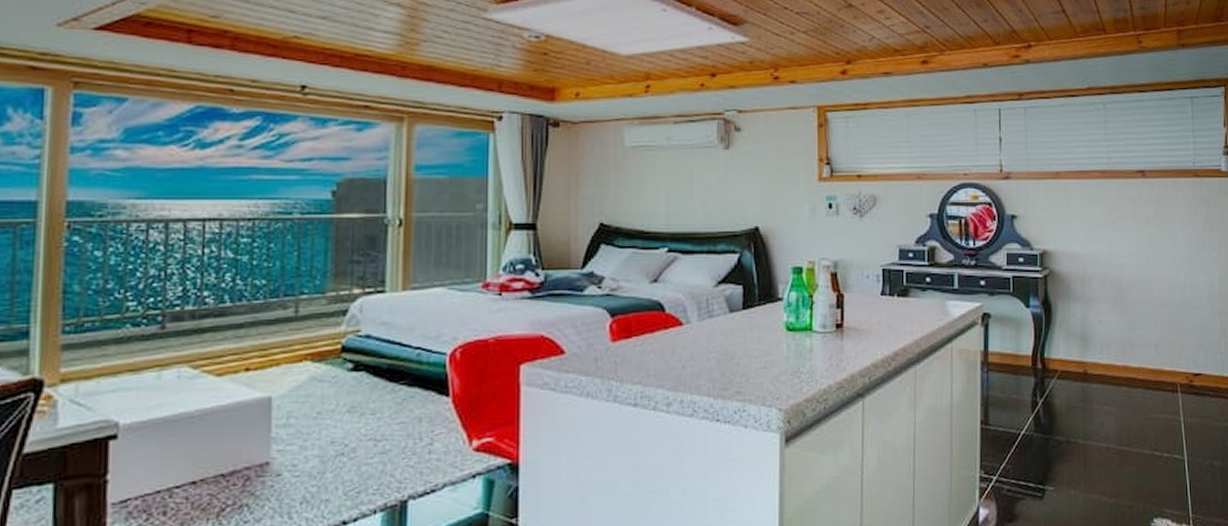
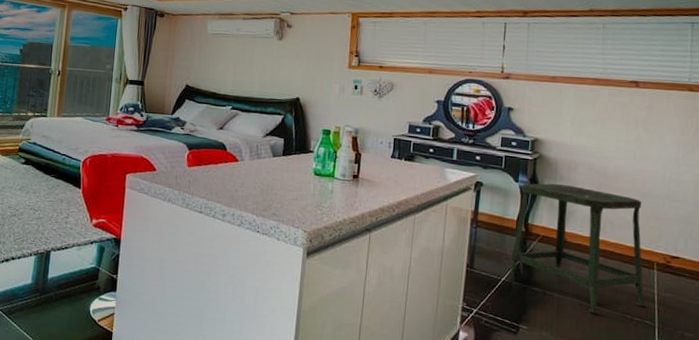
stool: none [1027,304,1173,457] -> present [507,183,646,314]

